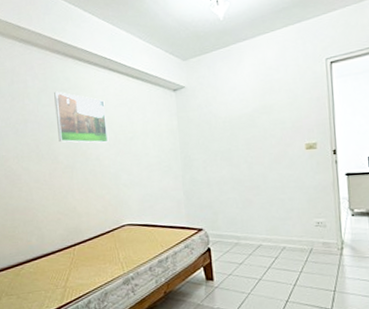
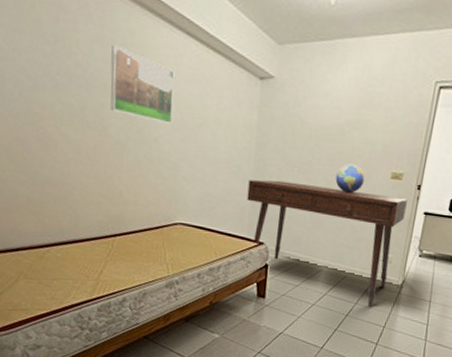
desk: none [179,164,328,274] -> present [247,179,408,308]
globe: none [255,143,283,170] -> present [335,164,366,193]

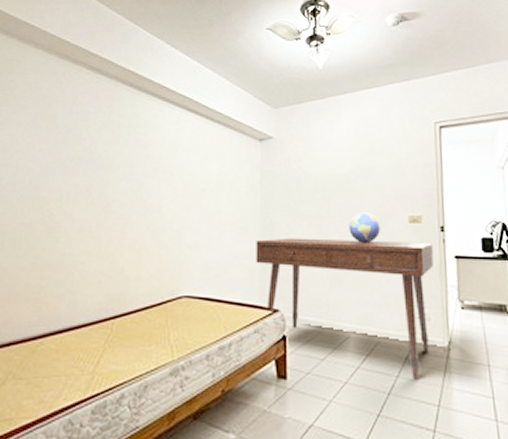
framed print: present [110,44,175,124] -> none [115,127,177,192]

